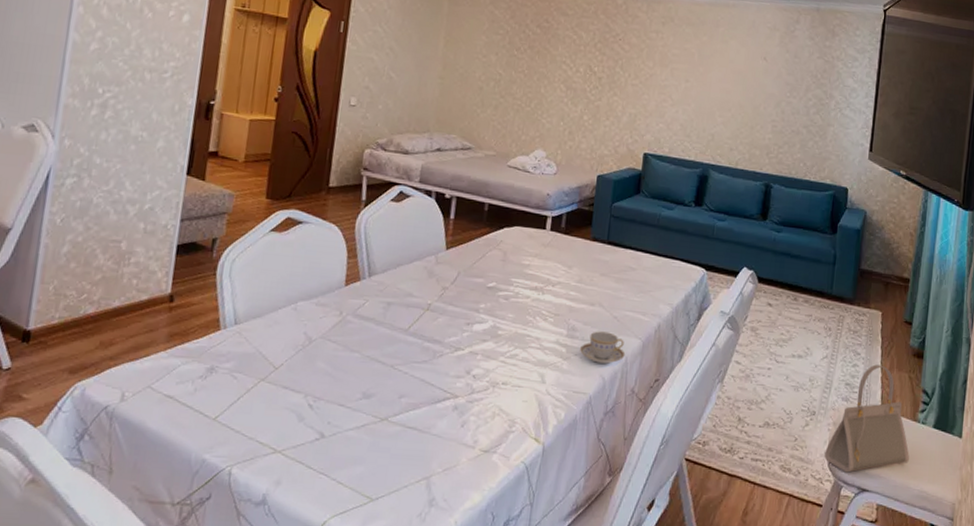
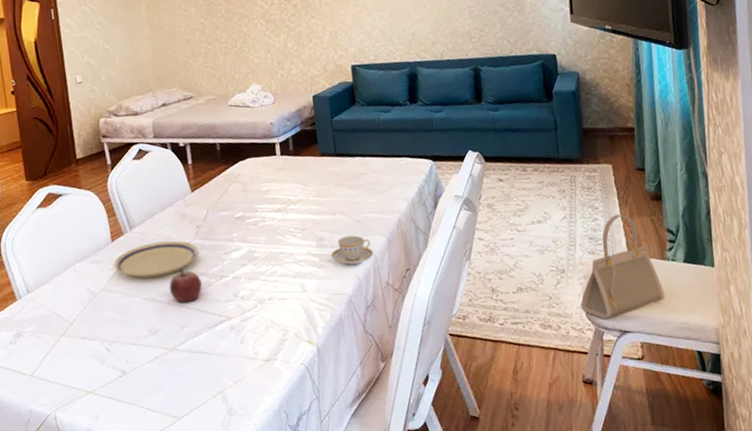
plate: none [341,295,438,336] -> present [114,240,198,279]
fruit: none [396,331,434,370] -> present [169,269,202,303]

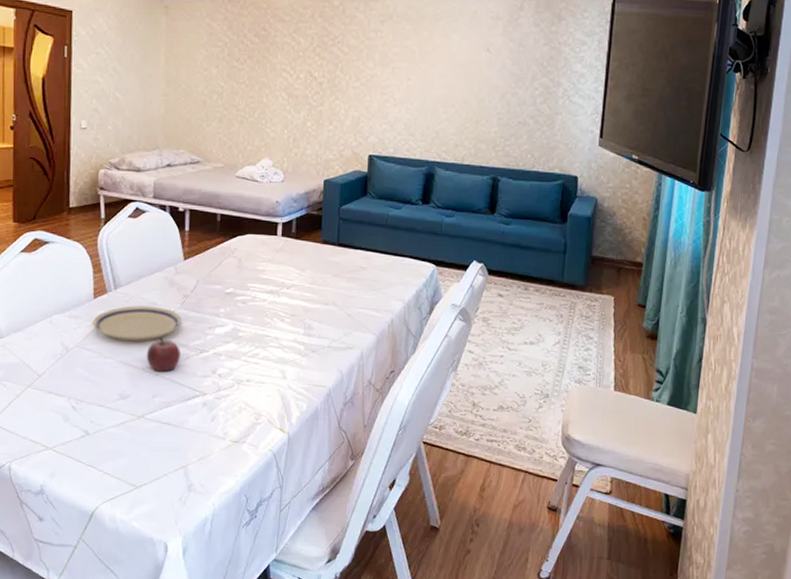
teacup: present [331,235,374,265] -> none [317,328,361,358]
handbag: present [581,214,665,319] -> none [558,347,643,450]

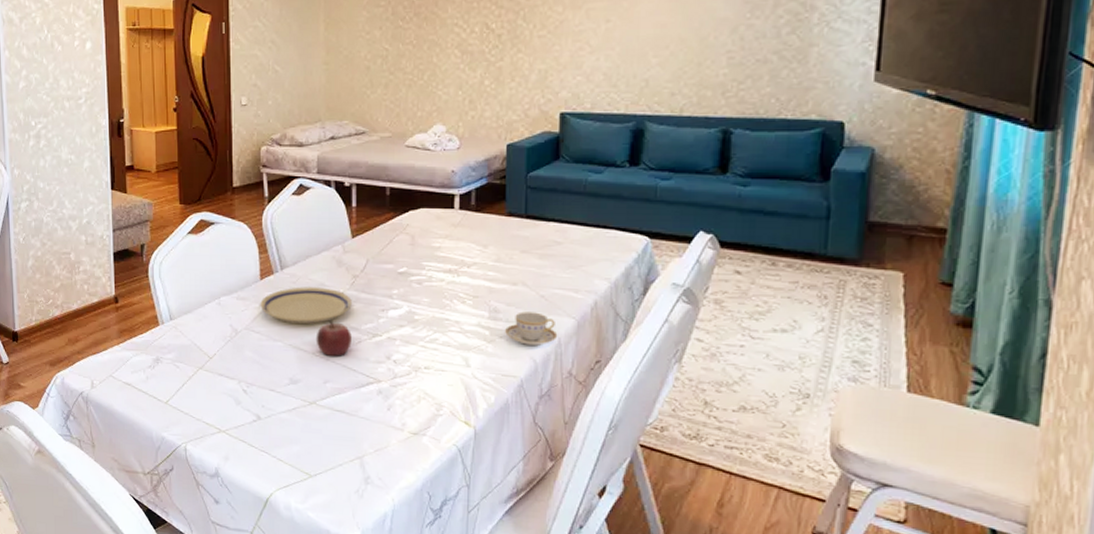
teacup: none [317,328,361,358] -> present [505,312,558,346]

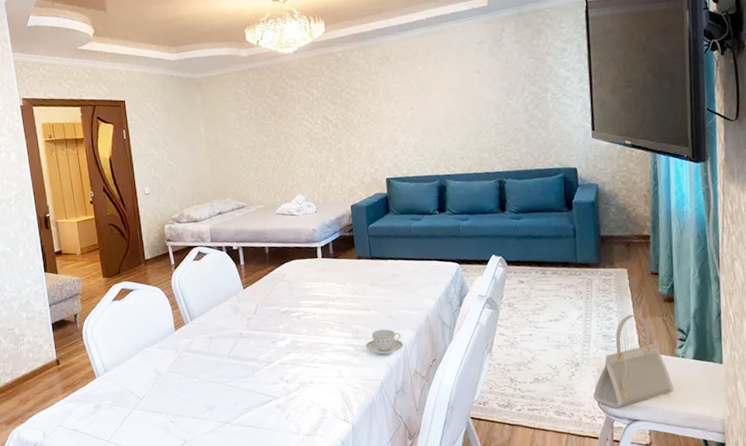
plate: present [260,287,352,325] -> none [177,330,249,363]
fruit: present [316,319,352,356] -> none [223,355,252,384]
handbag: none [825,337,954,465] -> present [593,314,674,409]

